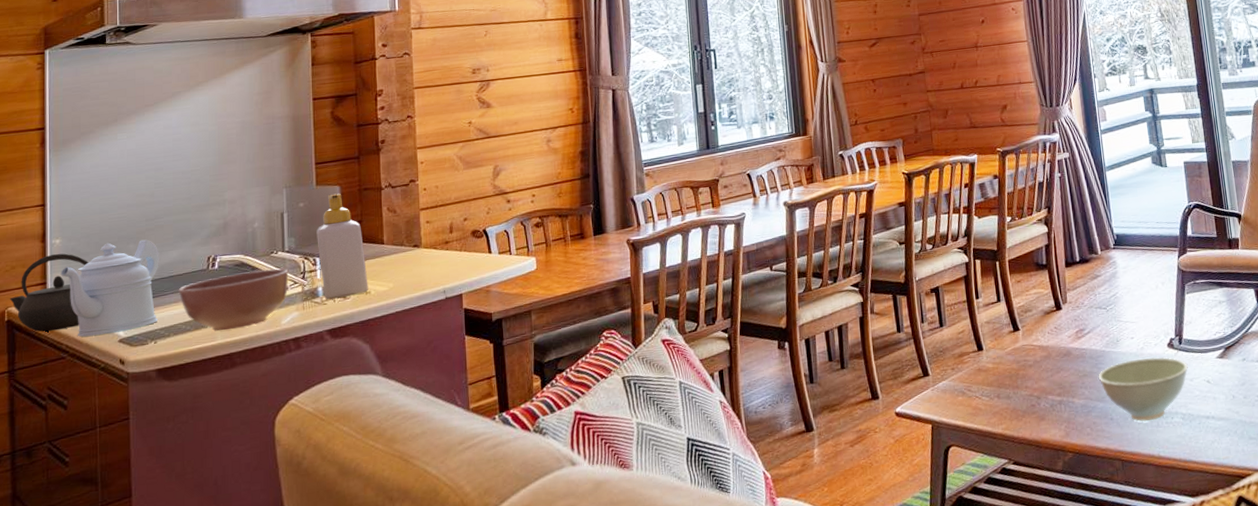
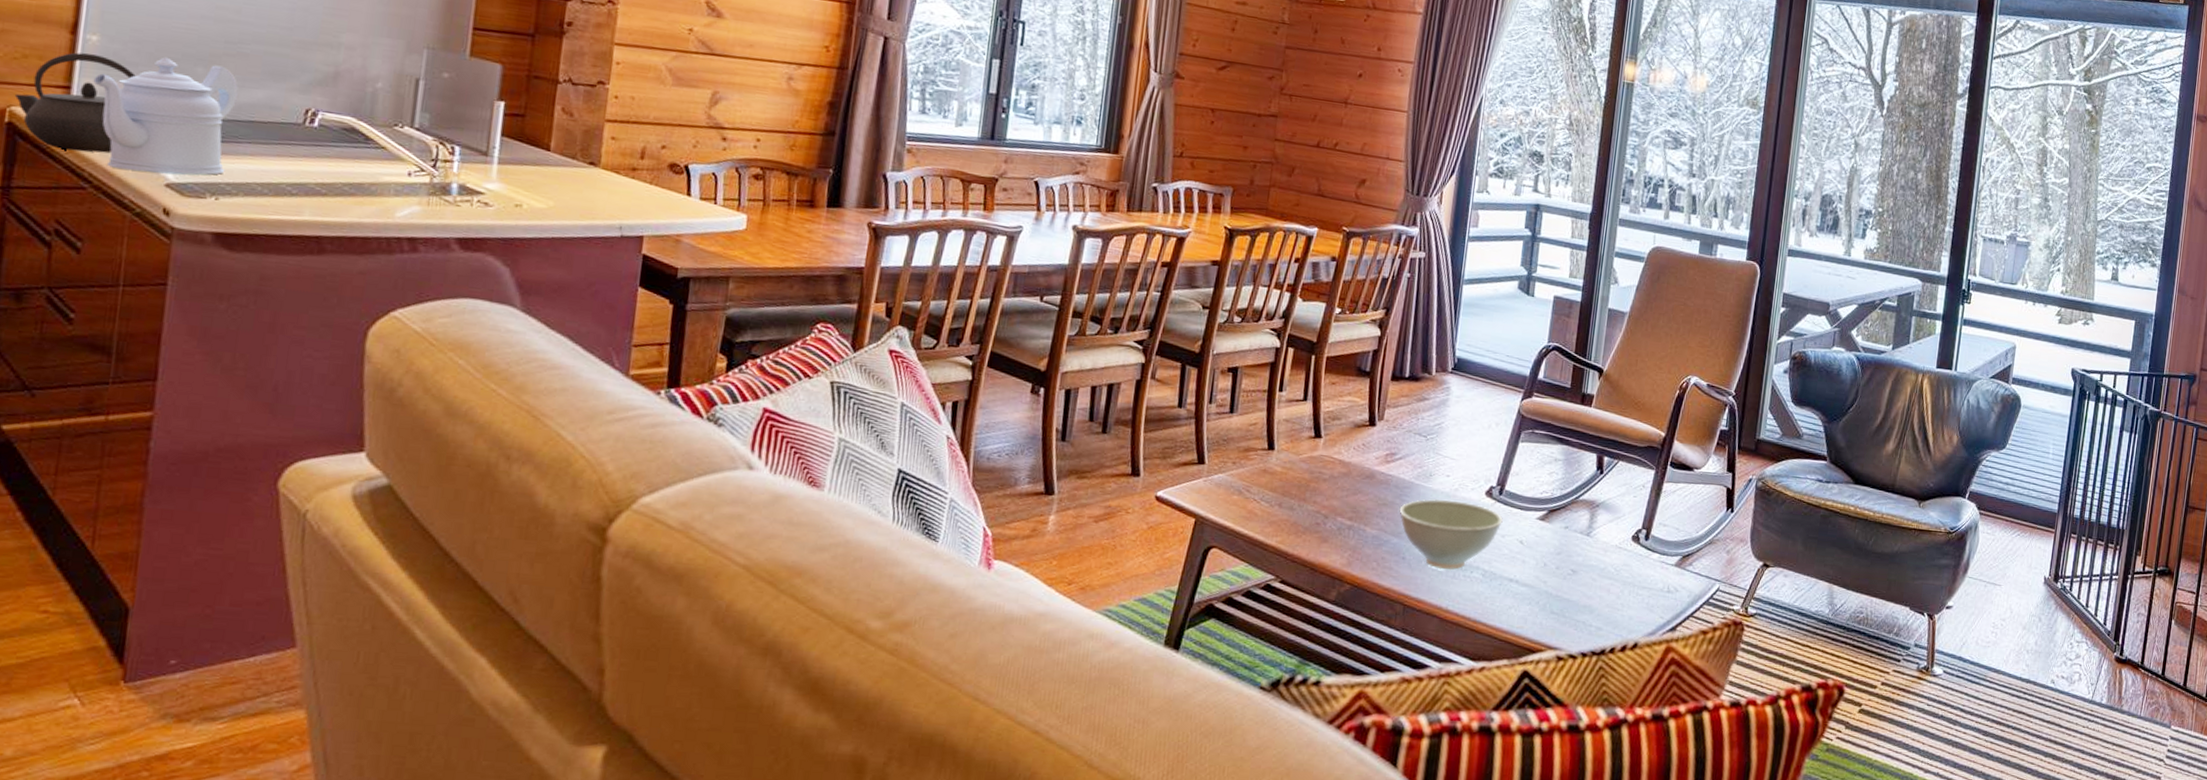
bowl: present [178,268,289,331] -> none [258,136,416,208]
soap bottle: present [316,193,368,300] -> none [458,71,523,205]

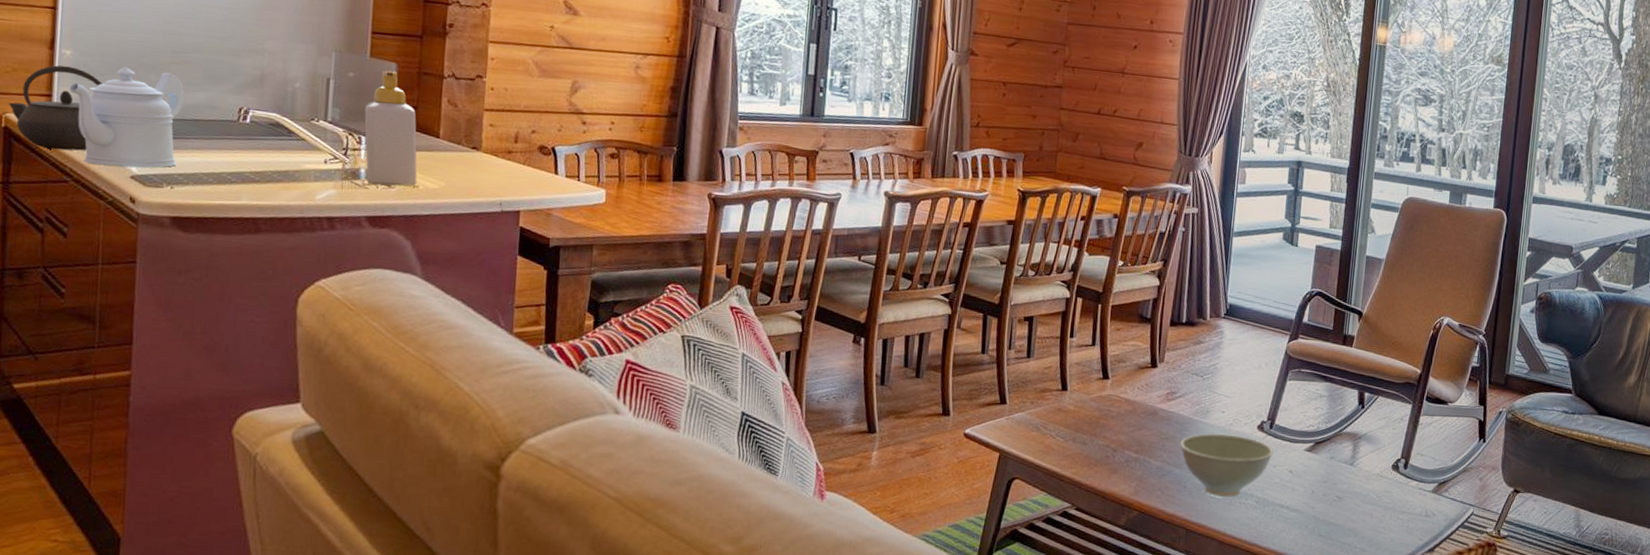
soap bottle: none [458,71,523,205] -> present [364,70,417,187]

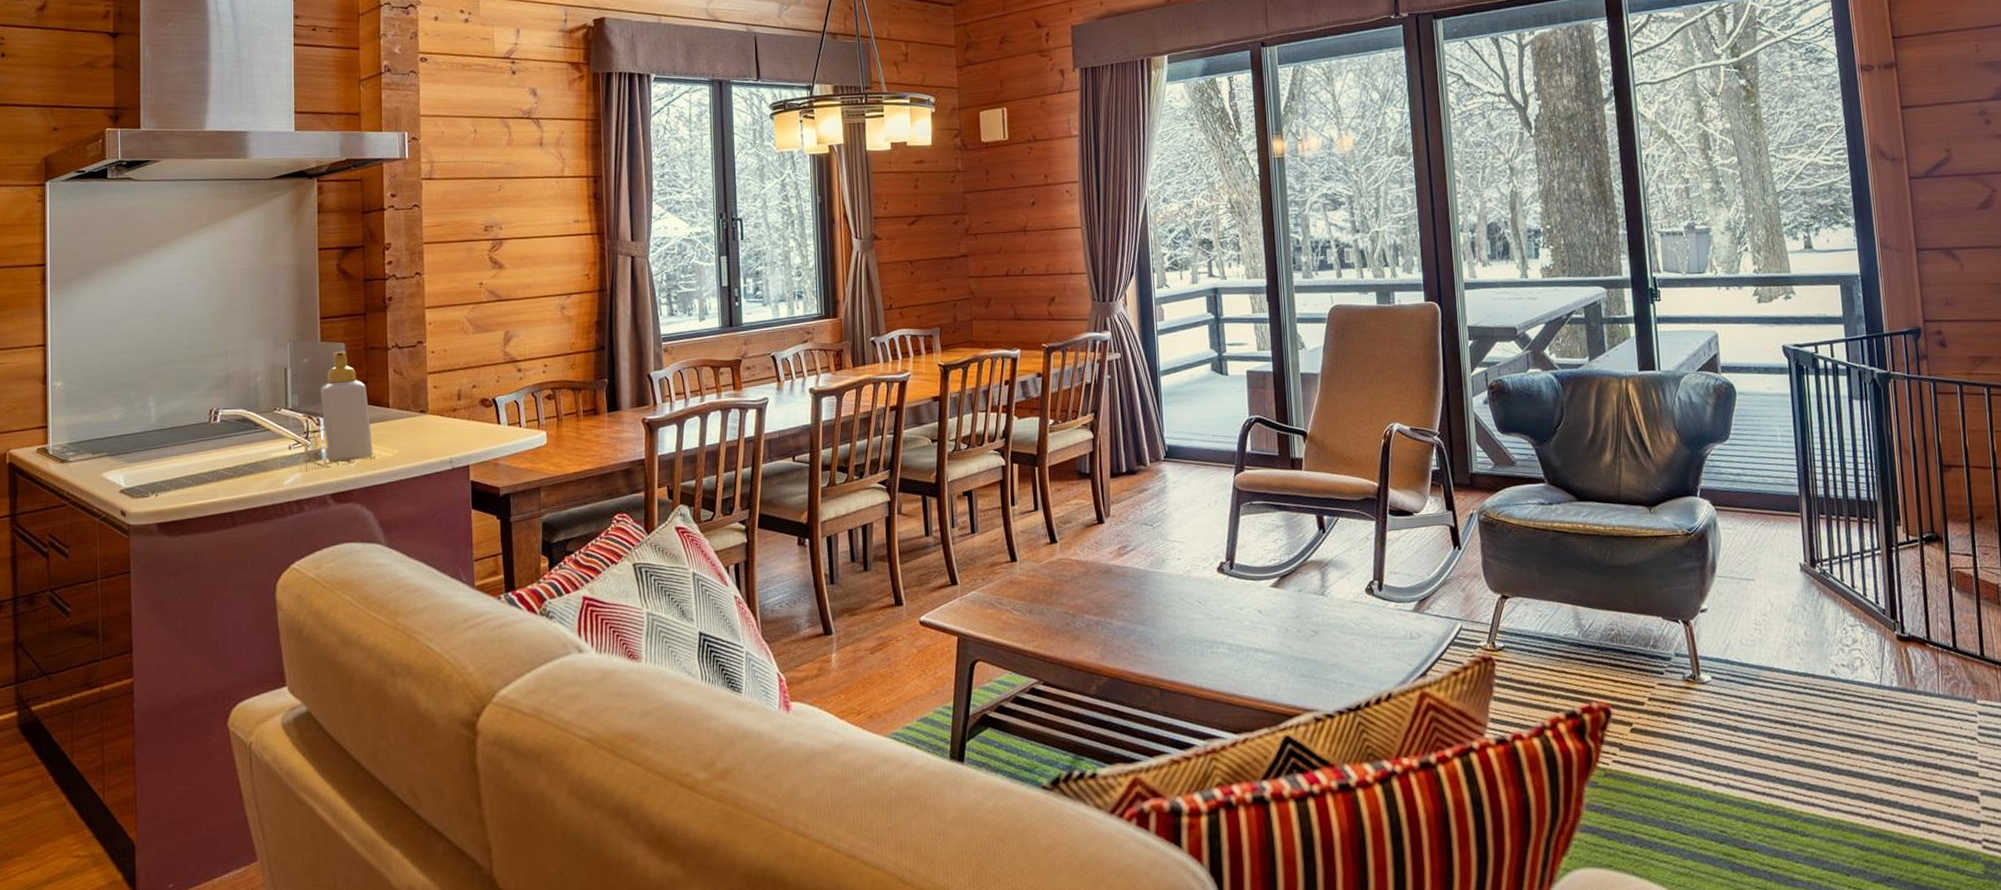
kettle: present [8,65,102,151] -> none [10,397,90,477]
coffeepot: present [69,66,185,168] -> none [62,387,162,485]
bowl: present [1180,433,1274,498] -> none [1139,581,1238,650]

